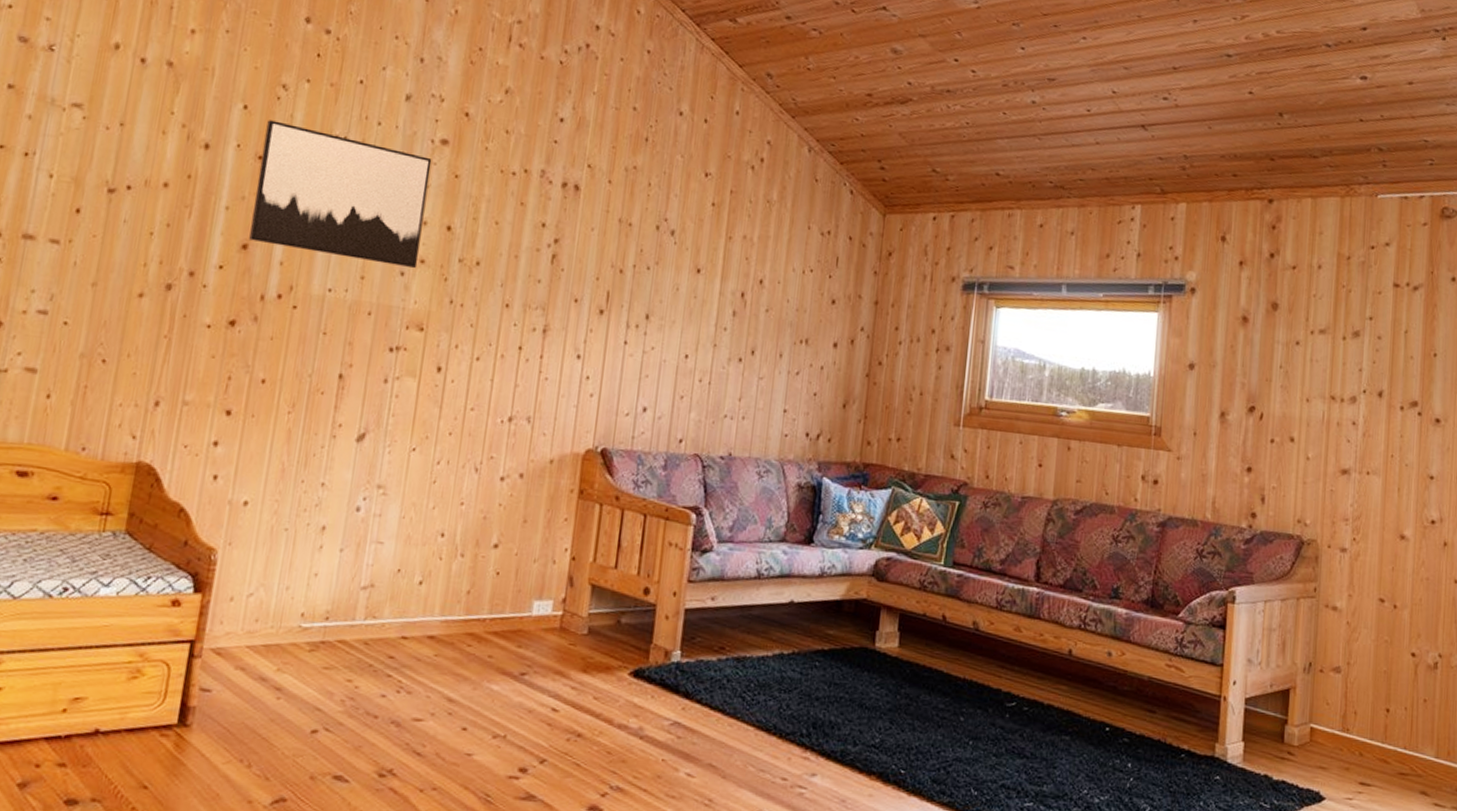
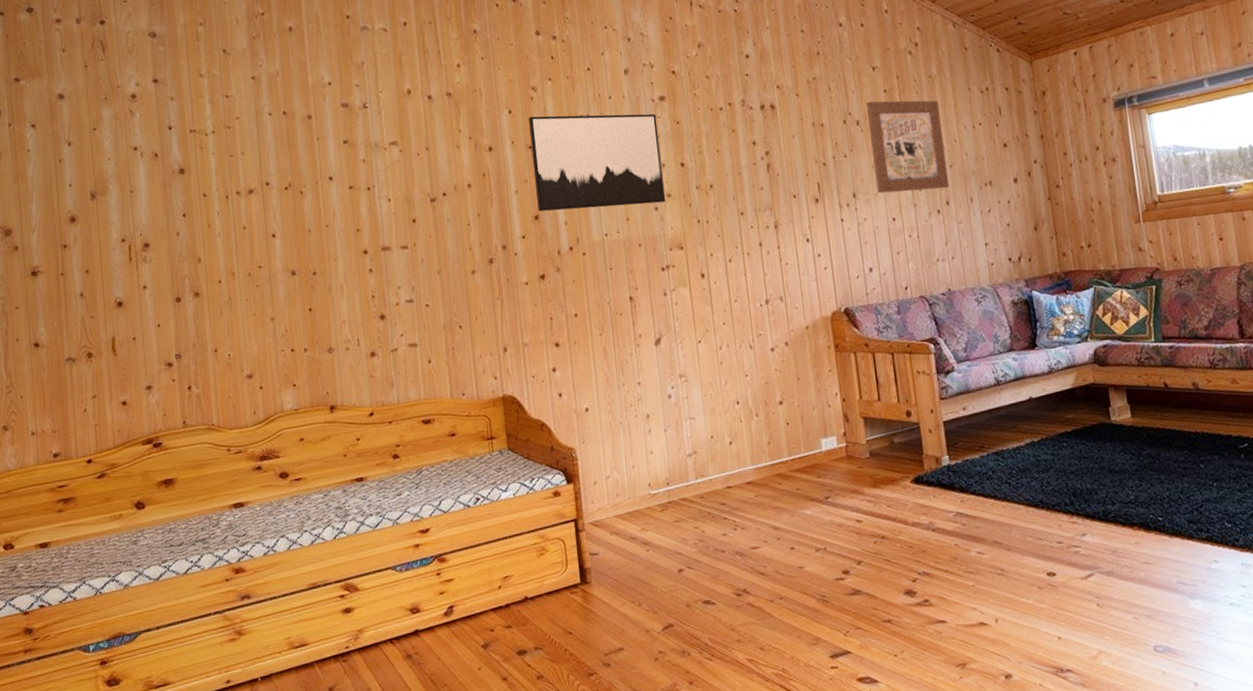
wall art: none [675,211,771,335] -> present [866,100,949,194]

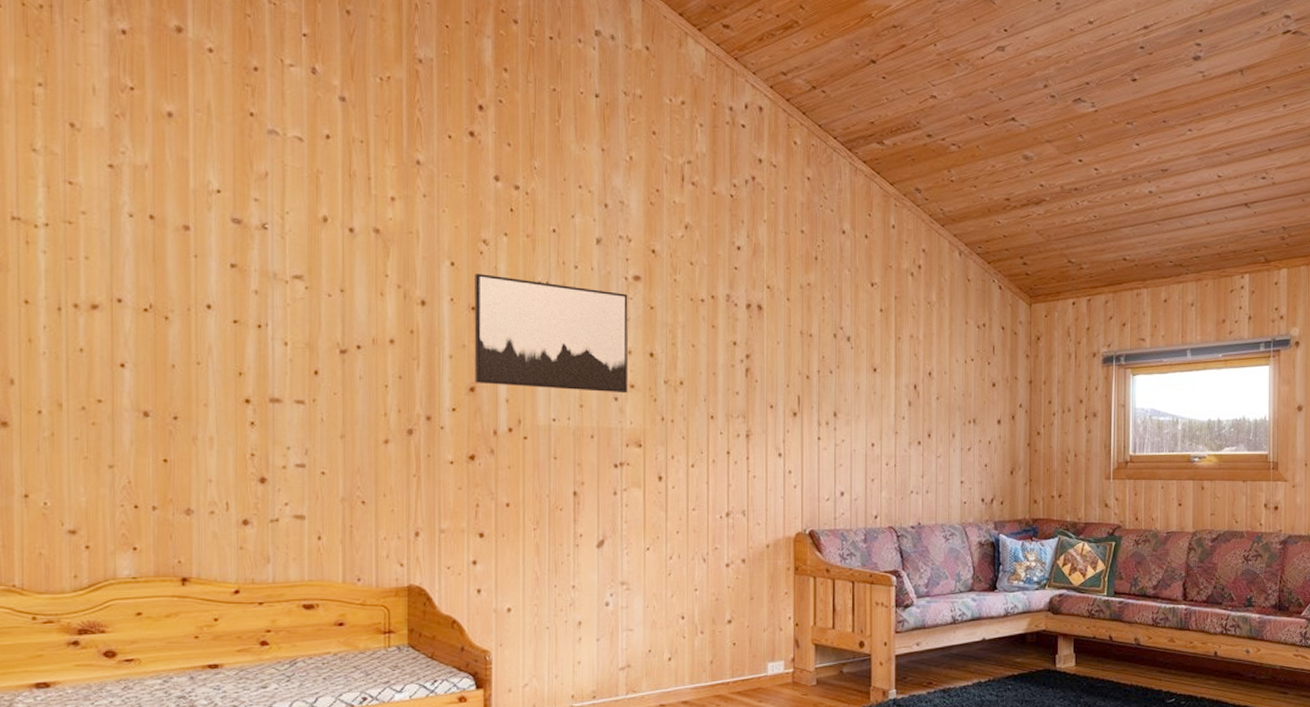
wall art: present [866,100,949,194] -> none [859,318,934,420]

